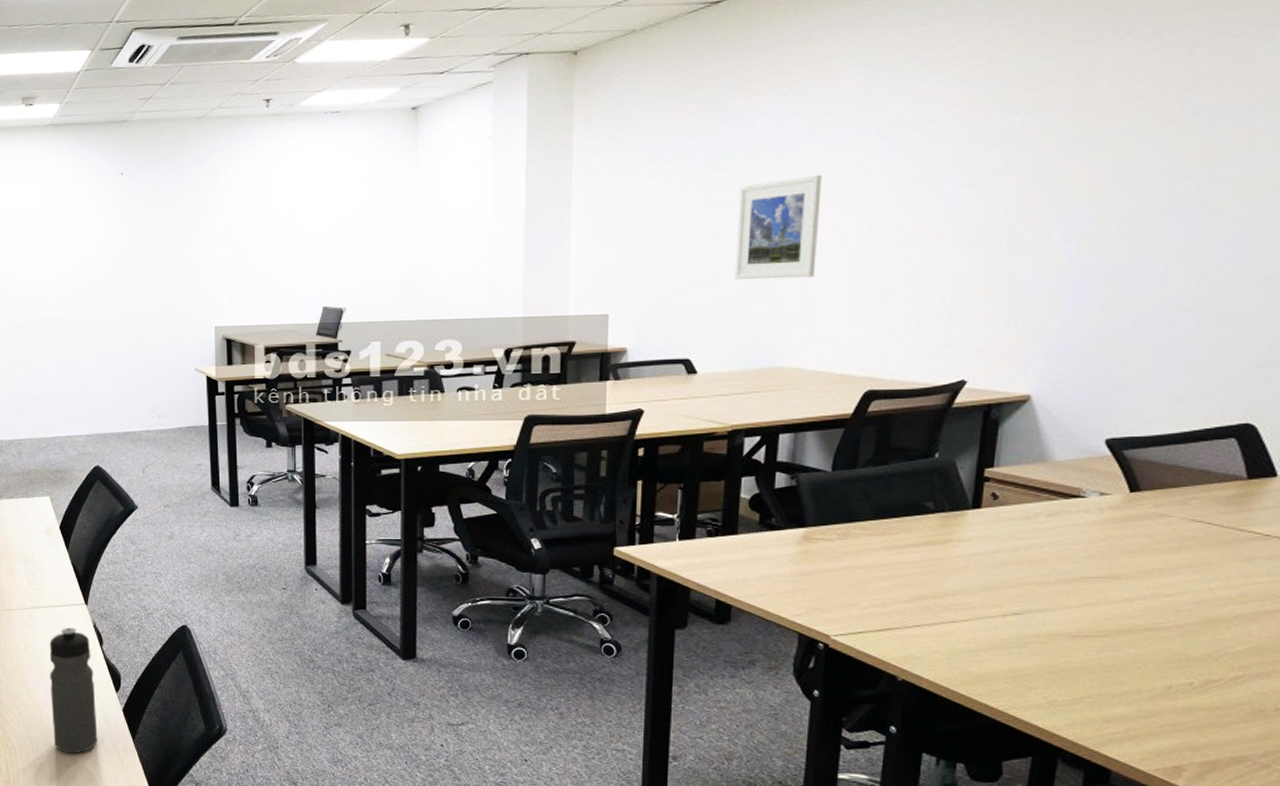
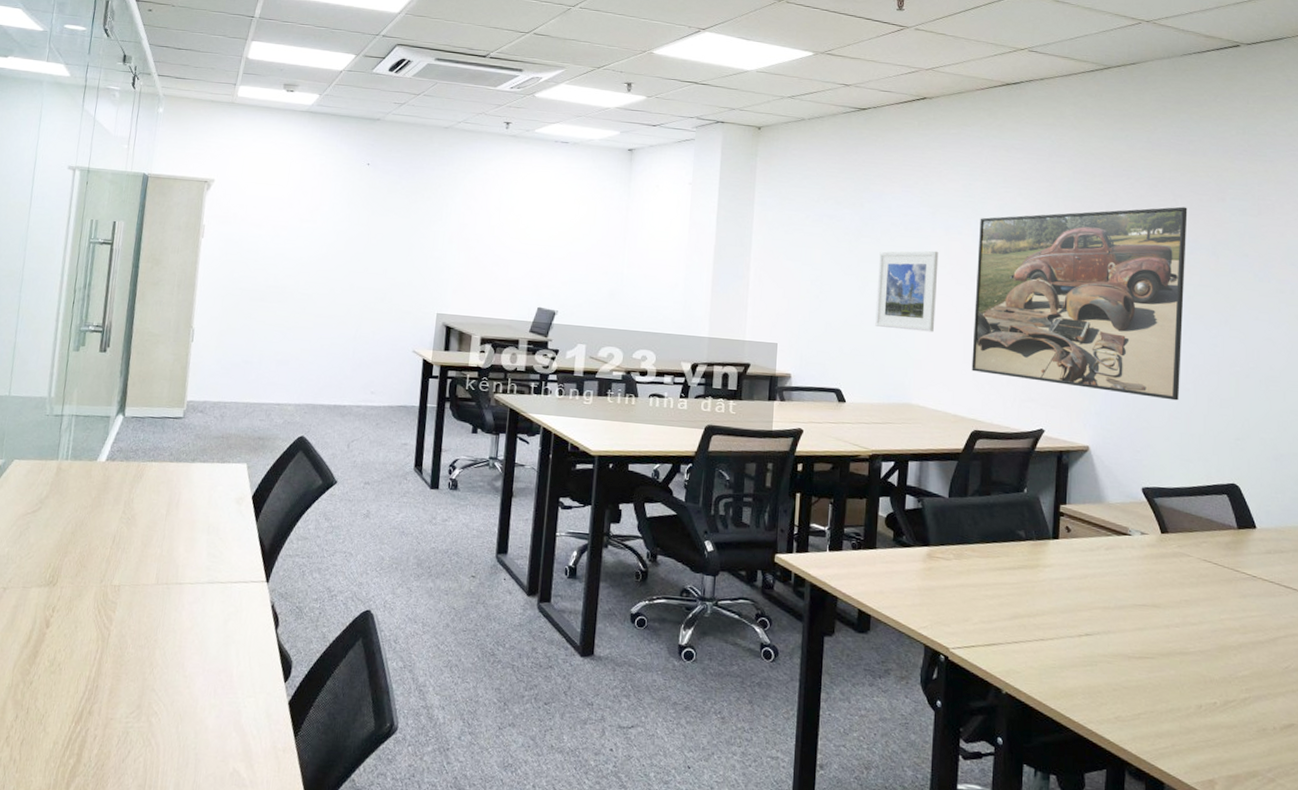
water bottle: present [49,627,98,754] -> none [205,606,265,753]
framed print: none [866,58,1210,326] -> present [971,206,1188,401]

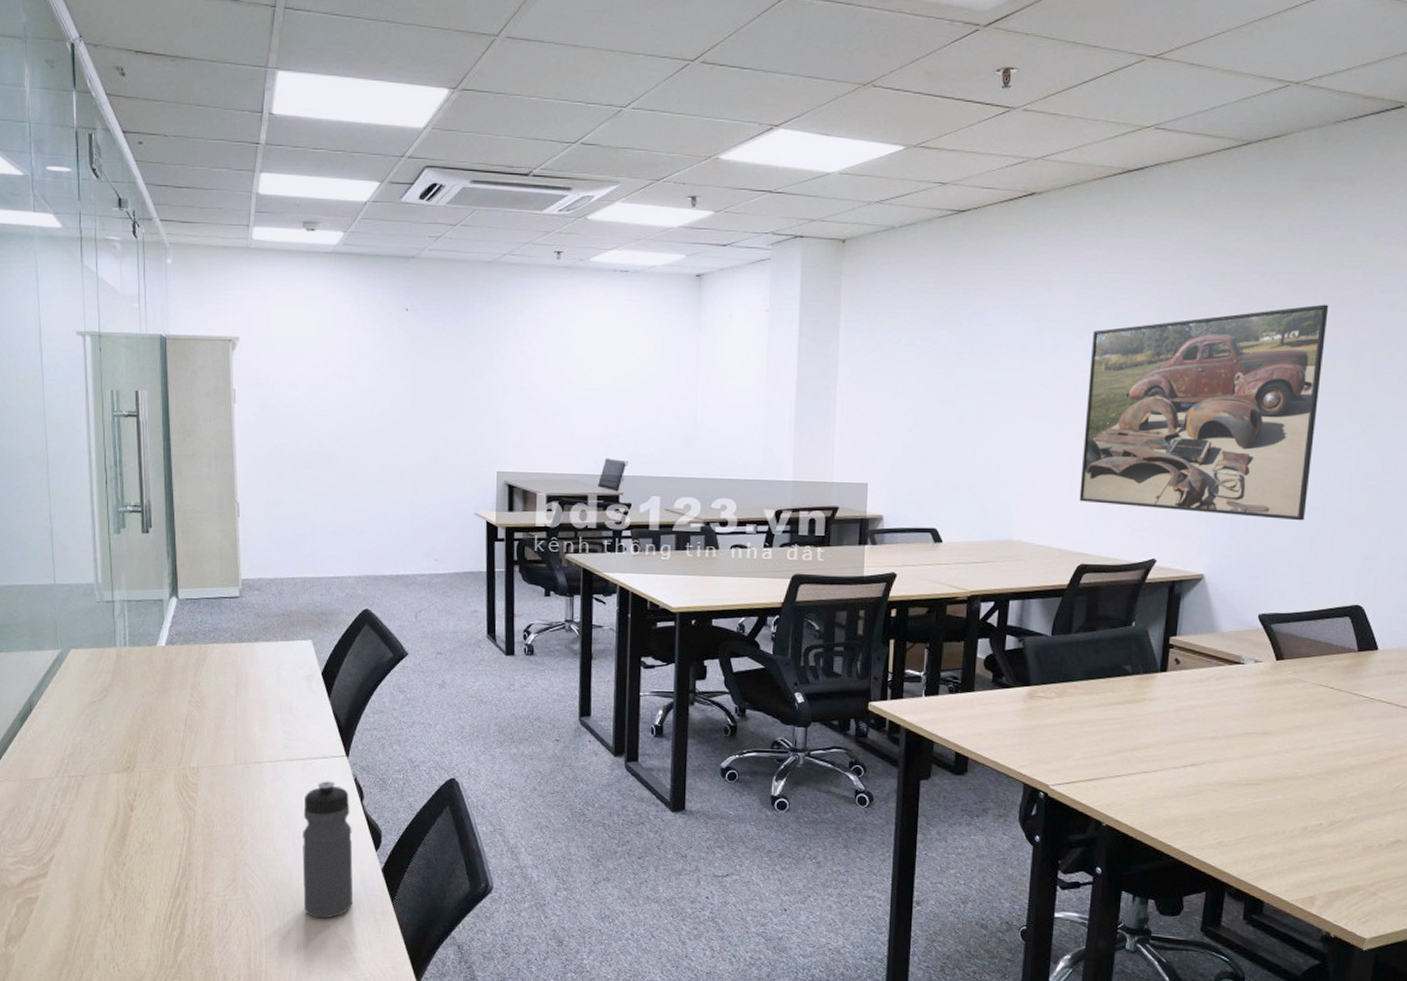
water bottle: none [205,606,265,753] -> present [302,781,353,919]
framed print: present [875,250,939,332] -> none [974,371,1046,462]

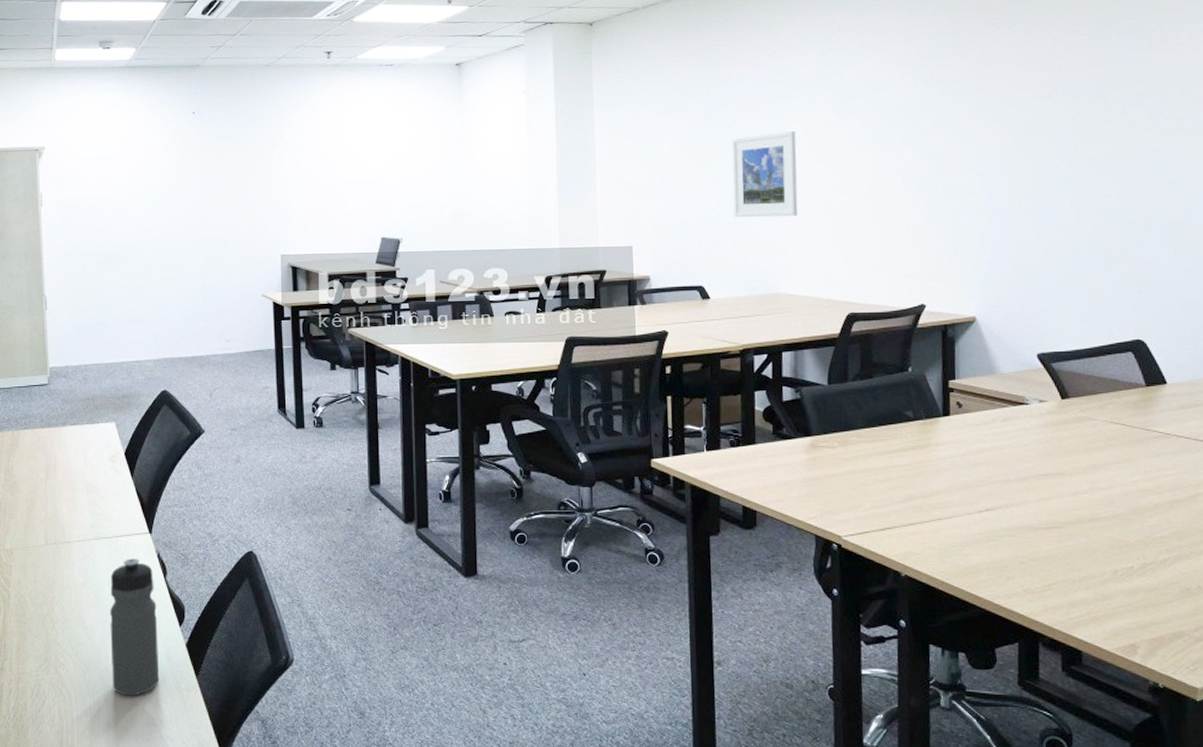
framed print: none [974,371,1046,462] -> present [732,130,798,218]
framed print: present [1079,304,1329,521] -> none [837,50,1072,259]

